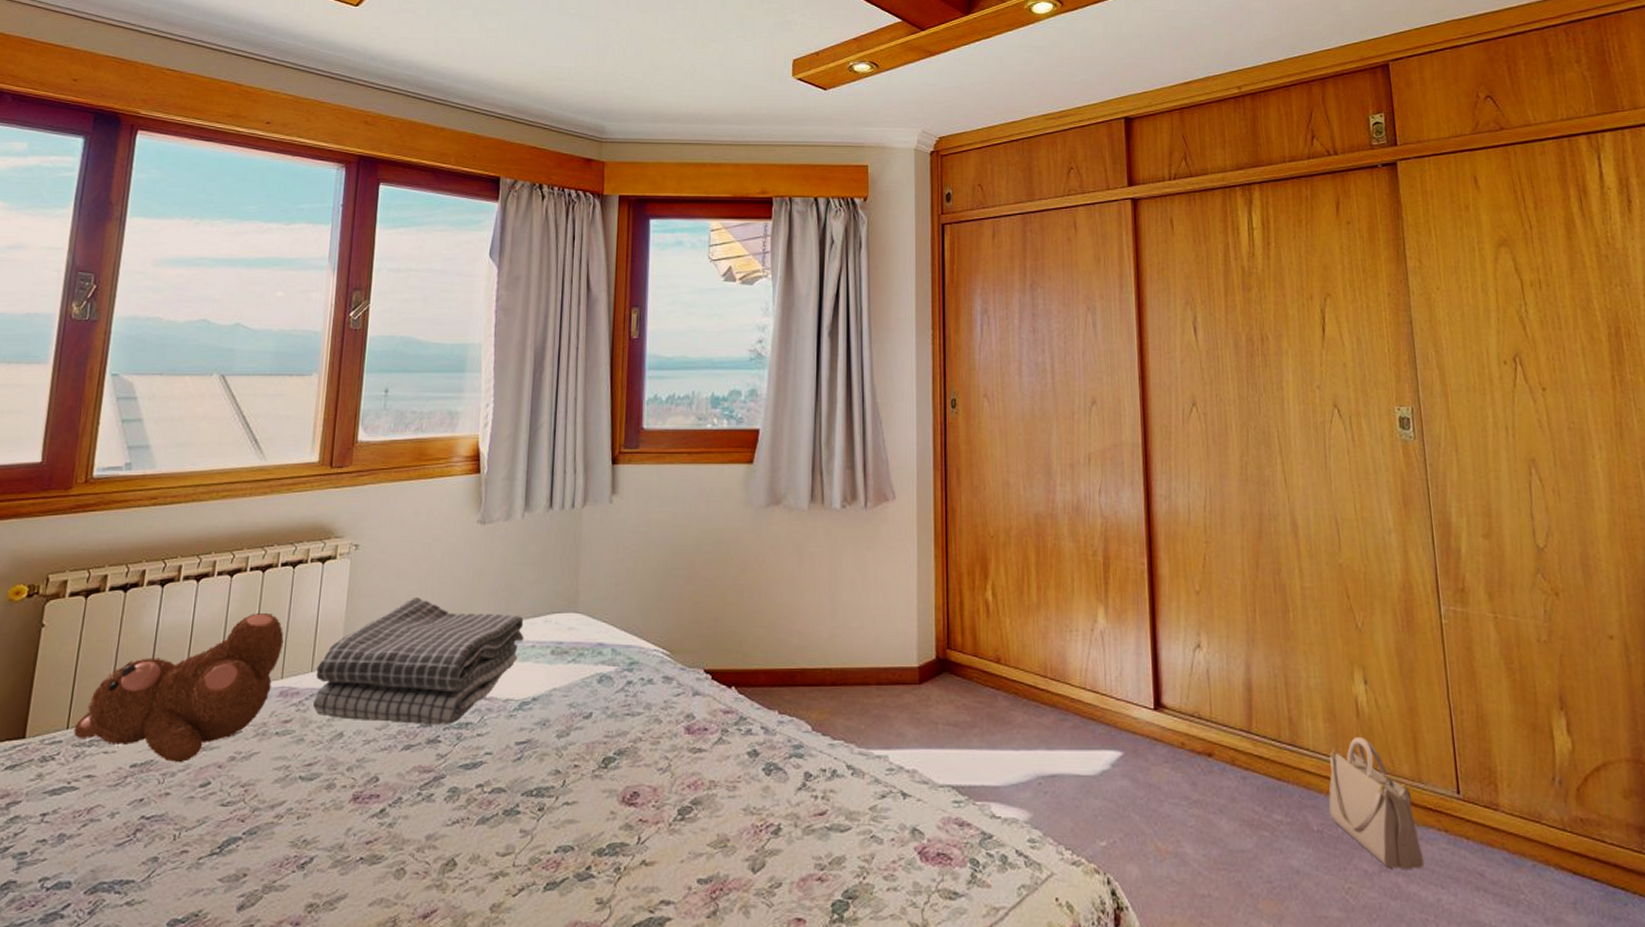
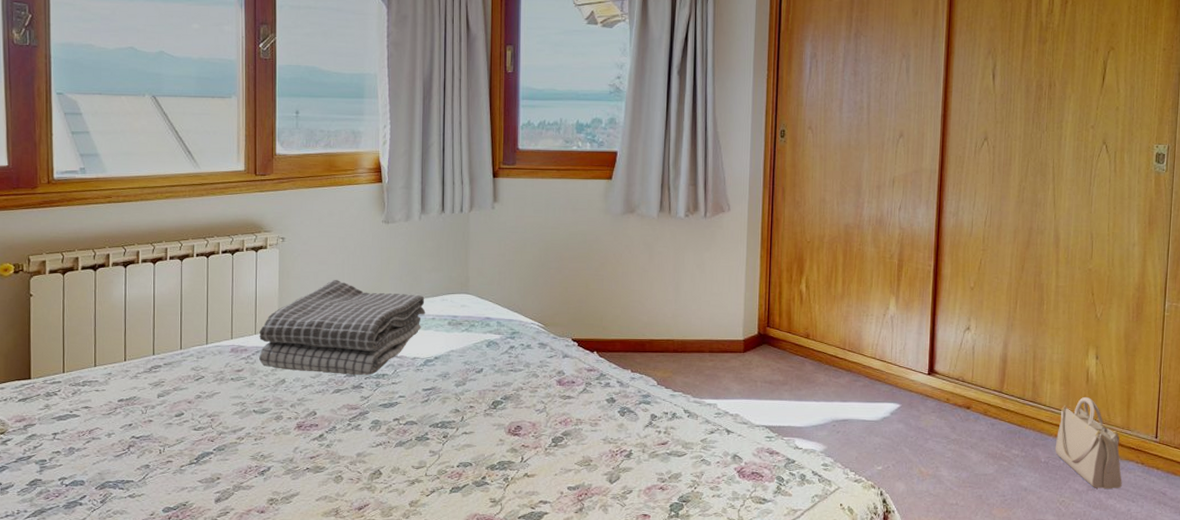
teddy bear: present [73,612,284,763] -> none [69,288,230,399]

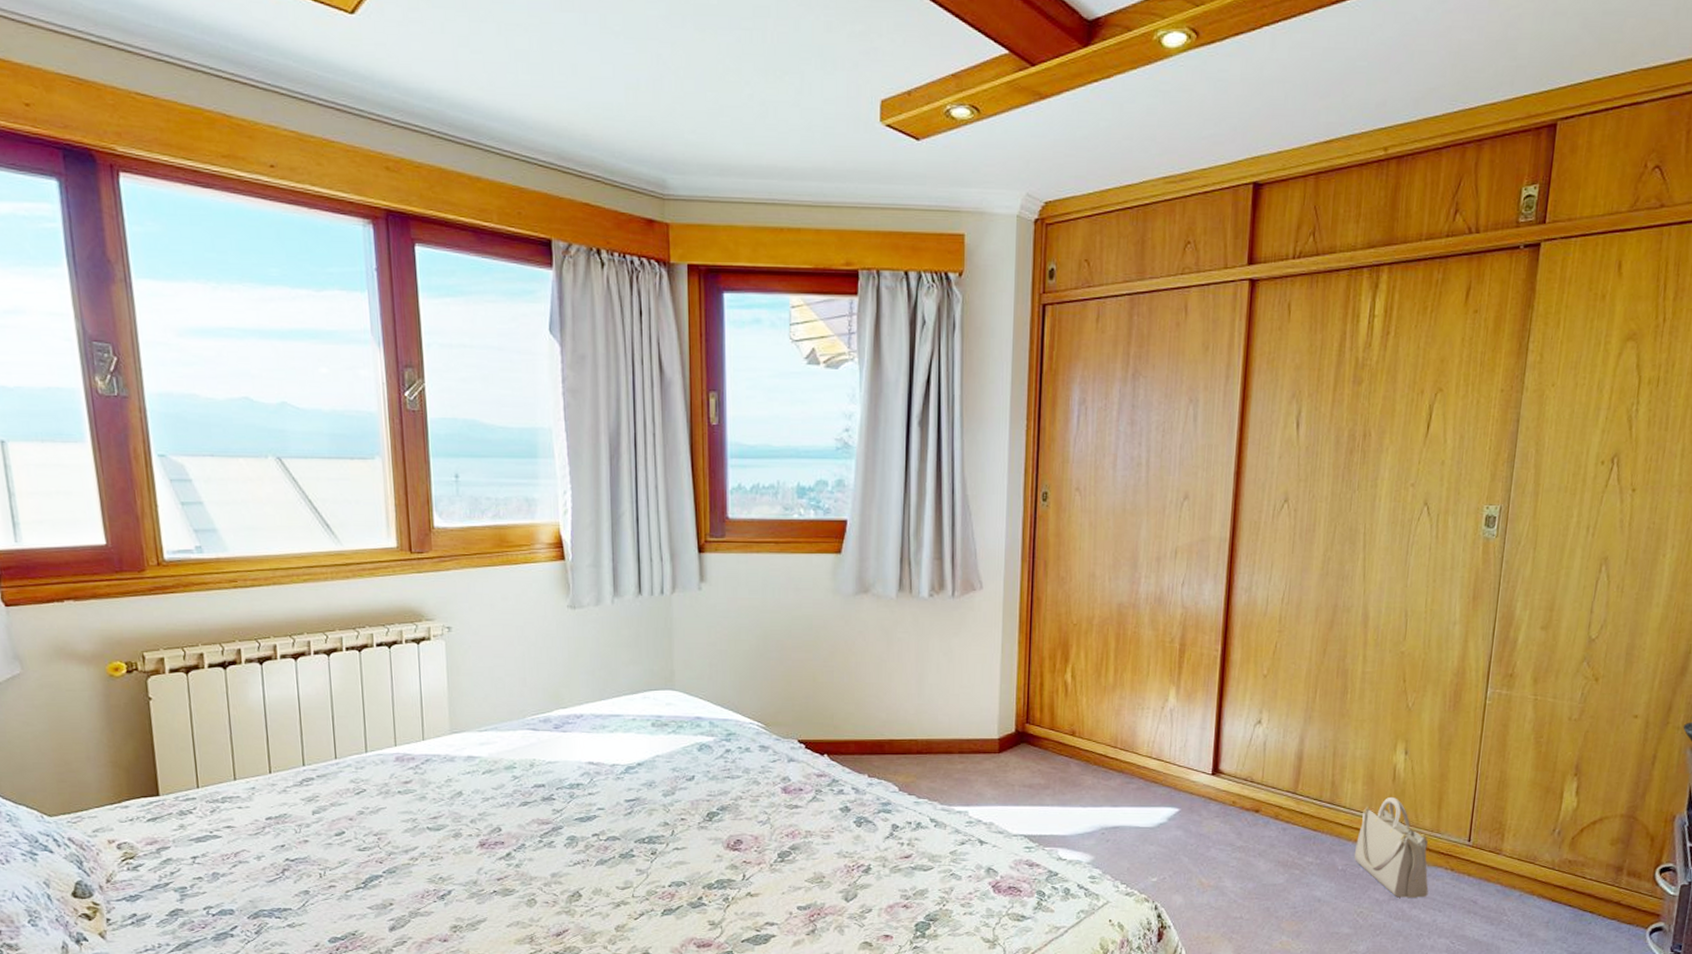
towel: present [259,280,426,376] -> none [428,676,625,786]

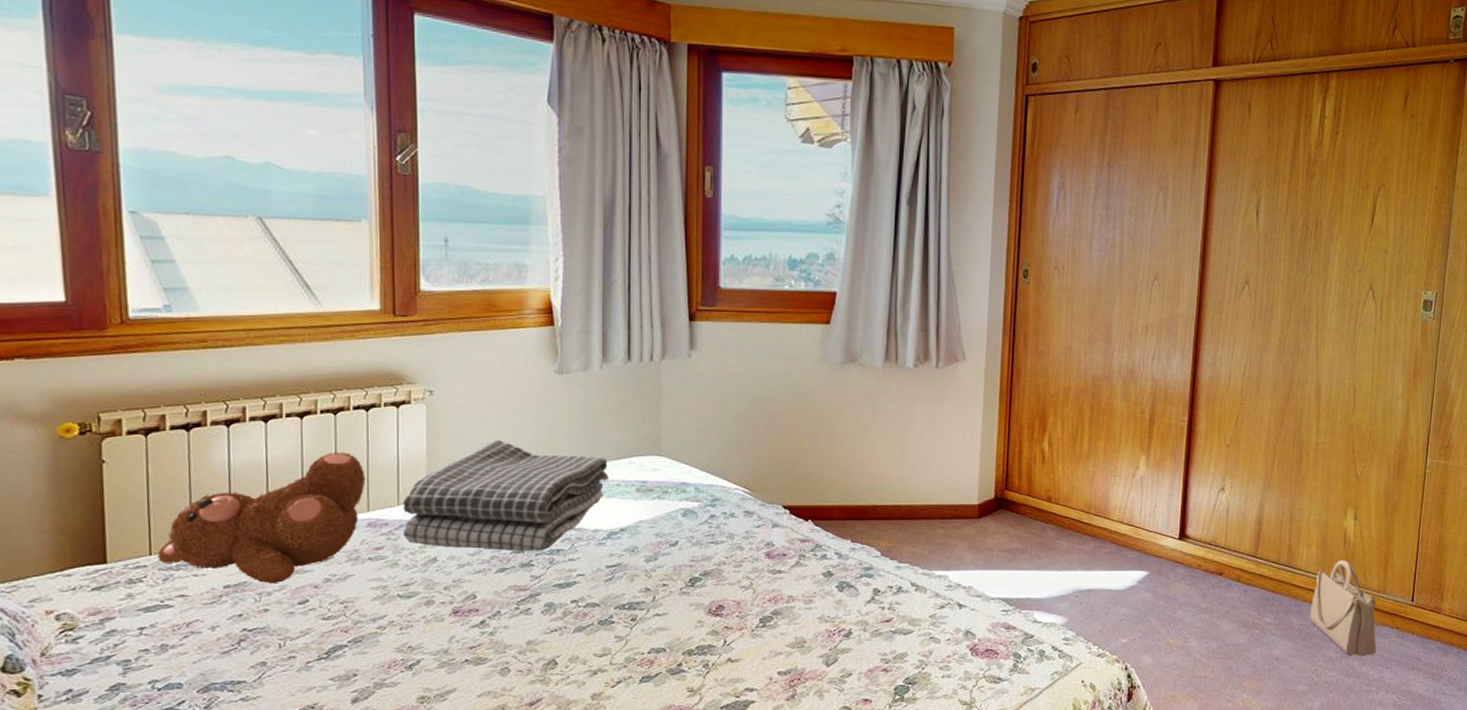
teddy bear: none [204,688,392,817] -> present [157,452,366,584]
towel: none [428,676,625,786] -> present [403,440,609,552]

